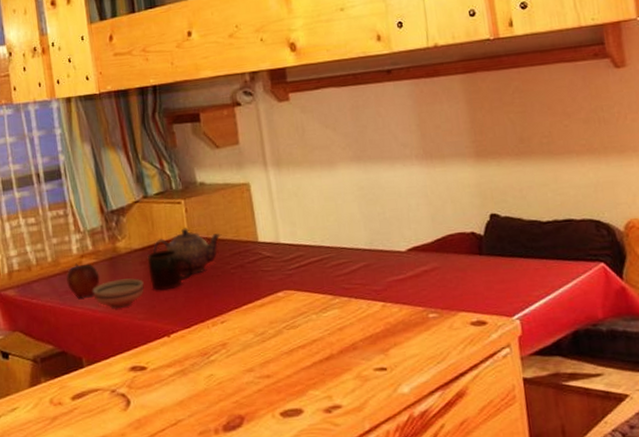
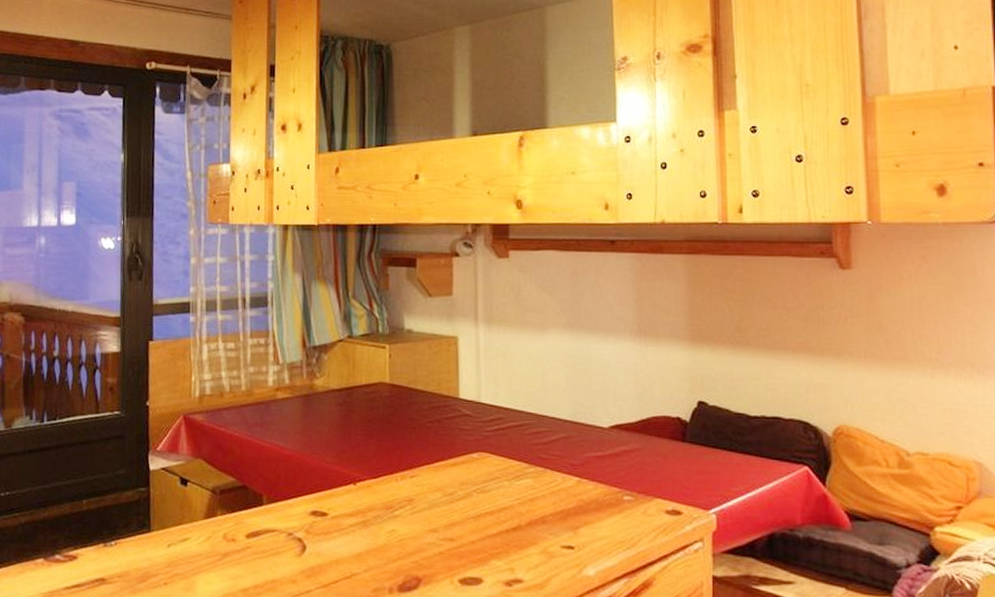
fruit: present [66,263,100,299] -> none [258,396,293,433]
bowl: present [93,278,145,308] -> none [283,418,337,448]
mug: present [147,249,194,290] -> none [343,393,389,435]
teapot: present [152,228,222,274] -> none [350,374,423,422]

